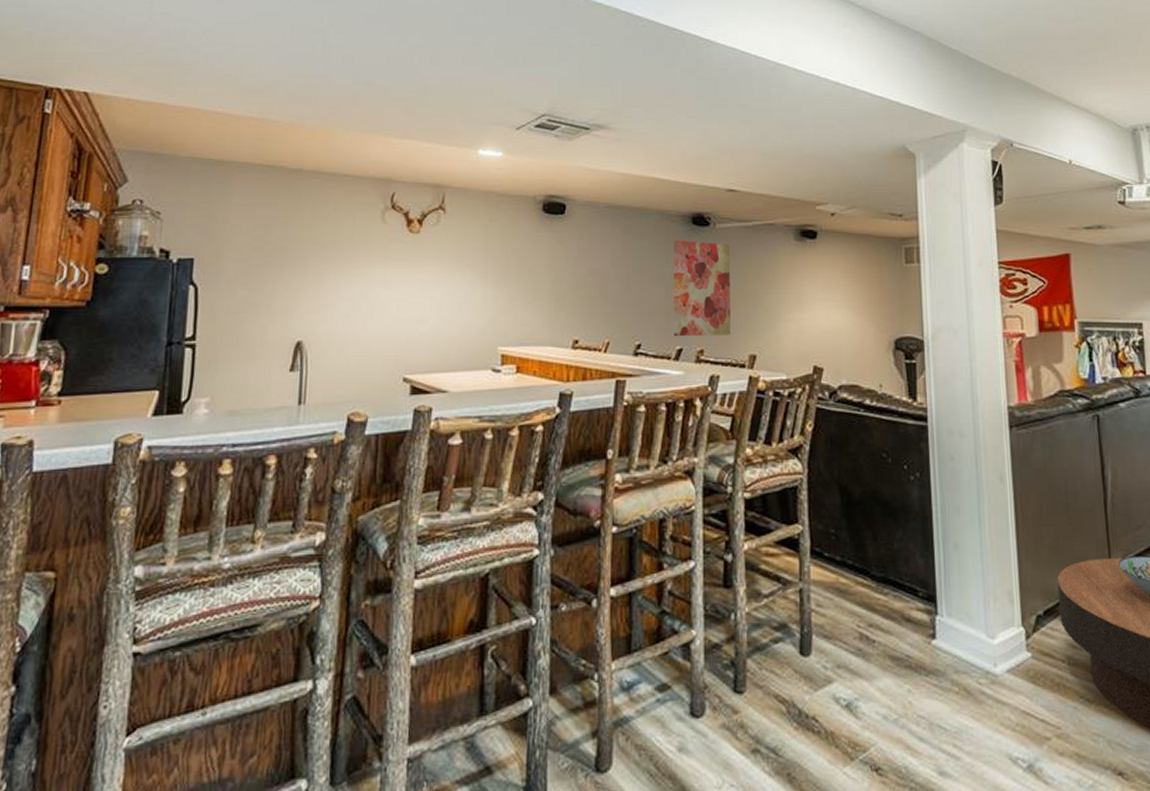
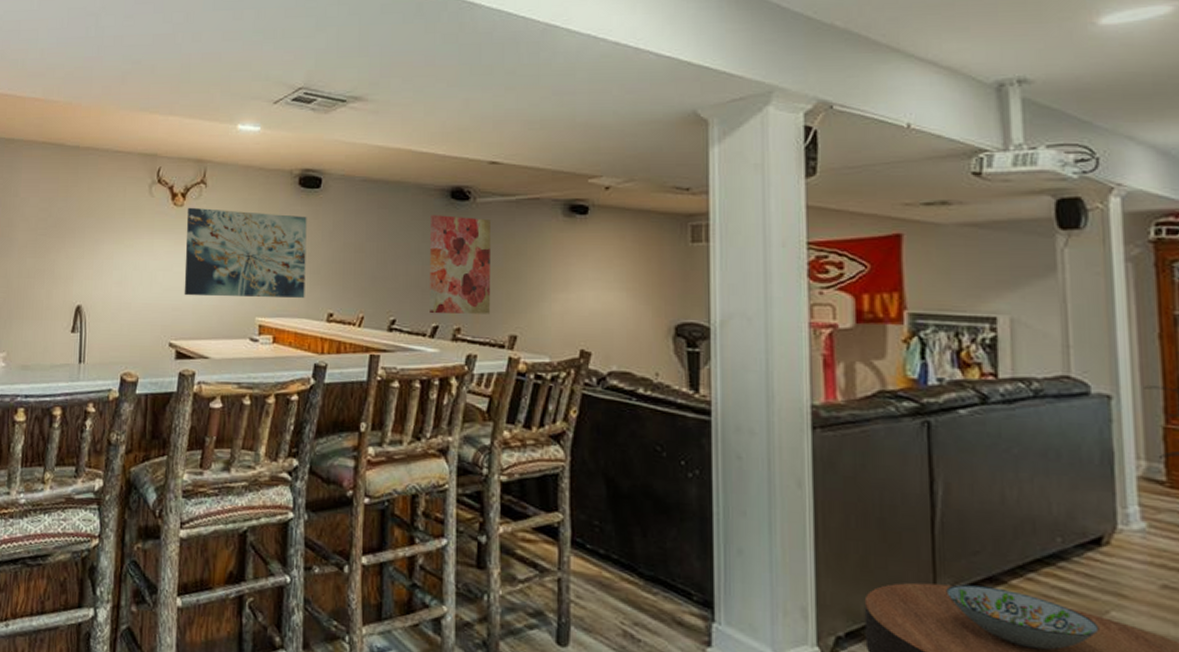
wall art: none [420,234,551,327] -> present [184,207,307,298]

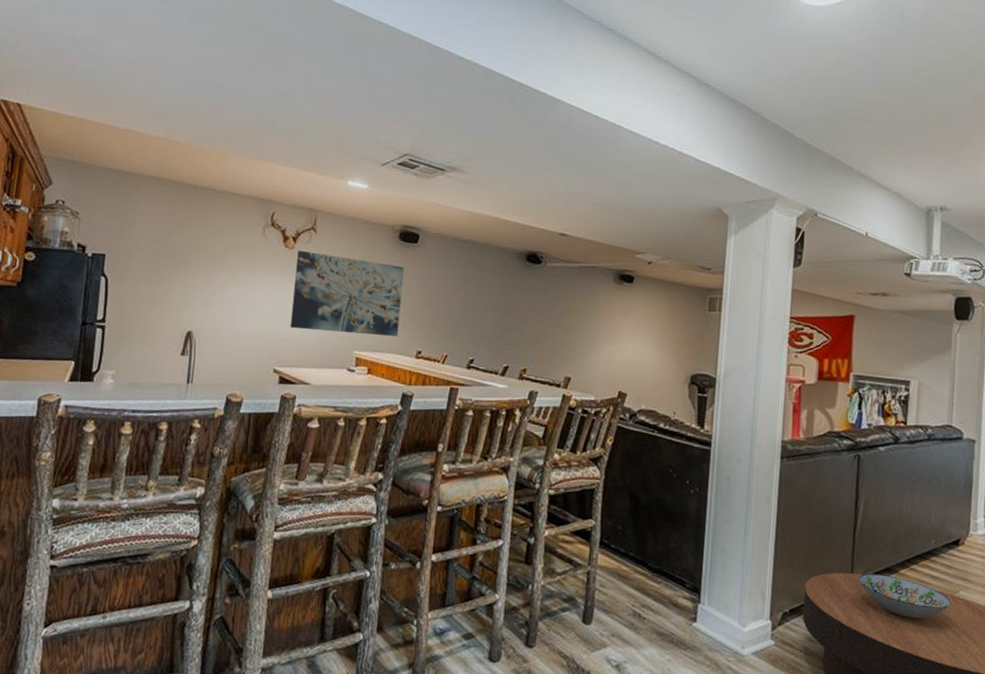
wall art: present [430,215,490,314] -> none [502,274,557,359]

